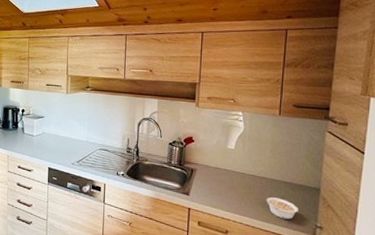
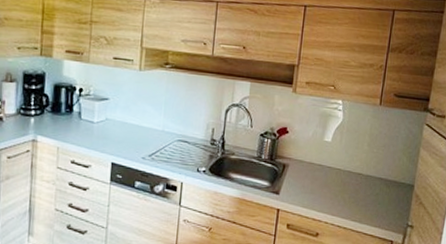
legume: present [266,197,298,220] -> none [360,195,391,219]

